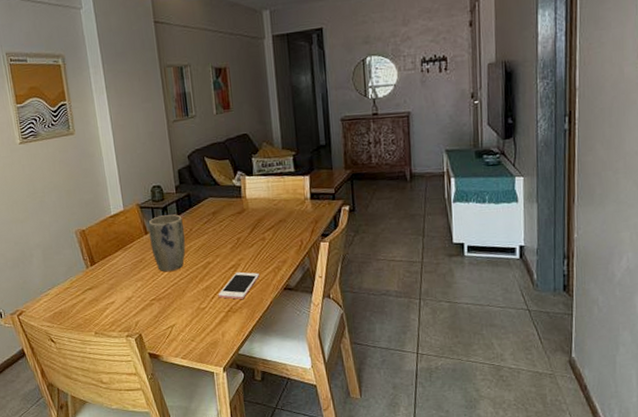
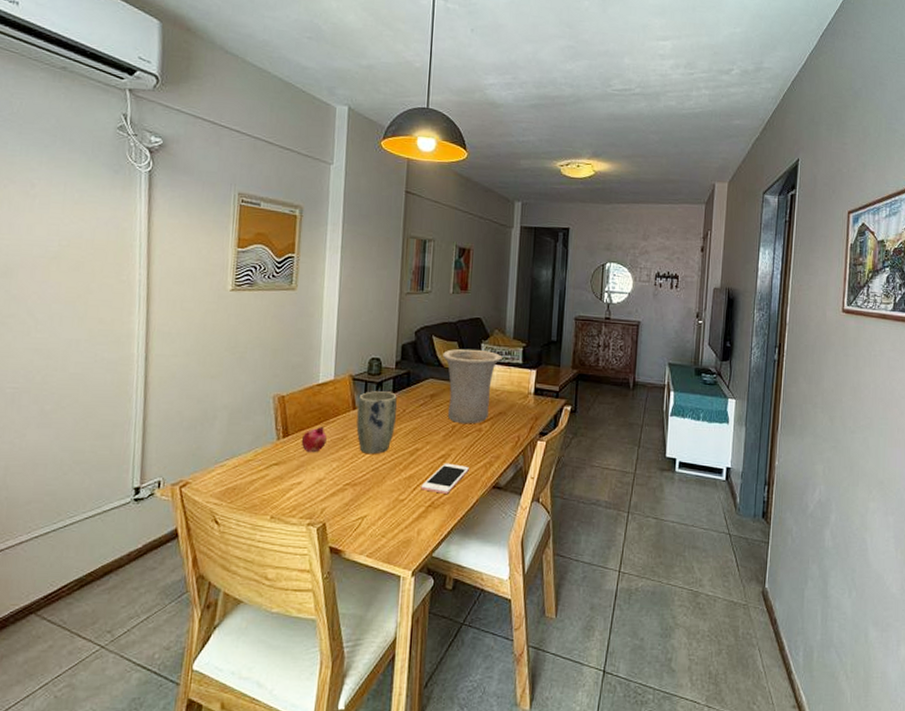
fruit: none [106,252,128,276] -> present [301,426,327,453]
vase: none [217,164,274,235] -> present [443,348,502,424]

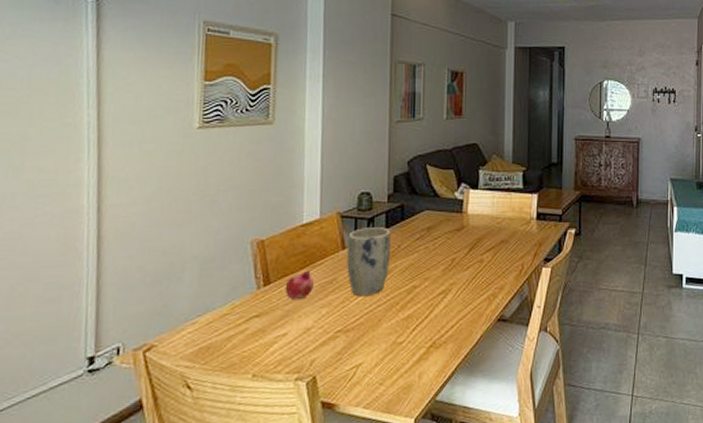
cell phone: present [421,463,469,494] -> none [420,298,472,332]
vase: present [443,348,502,424] -> none [439,176,502,256]

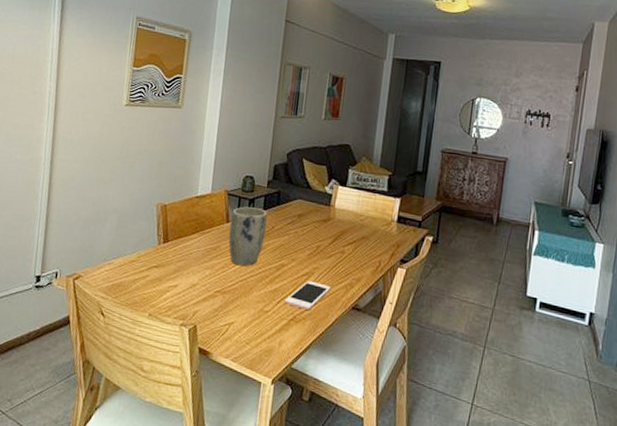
fruit: present [284,270,314,301] -> none [179,235,202,260]
cell phone: none [420,298,472,332] -> present [284,280,331,310]

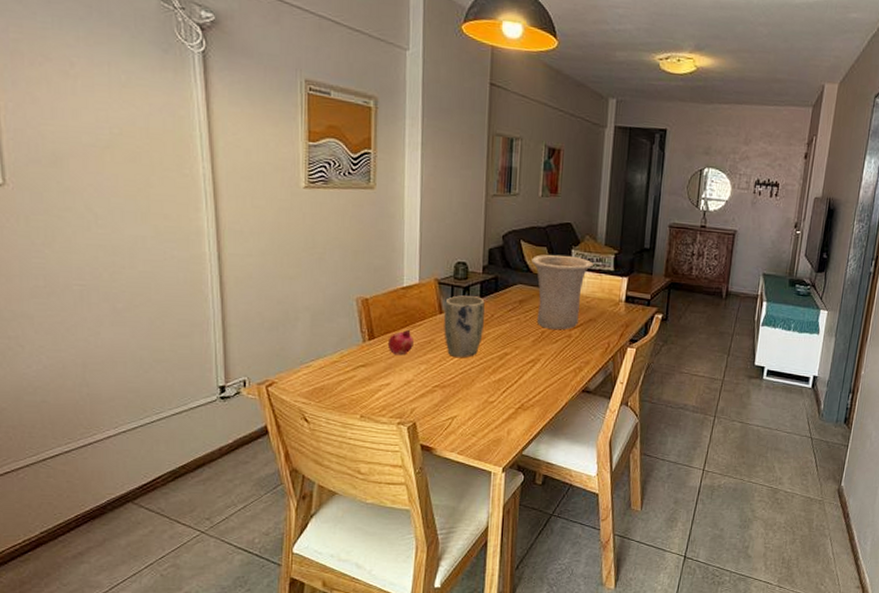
fruit: none [179,235,202,260] -> present [387,329,414,356]
cell phone: present [284,280,331,310] -> none [510,367,559,397]
vase: none [312,172,368,246] -> present [532,254,593,330]

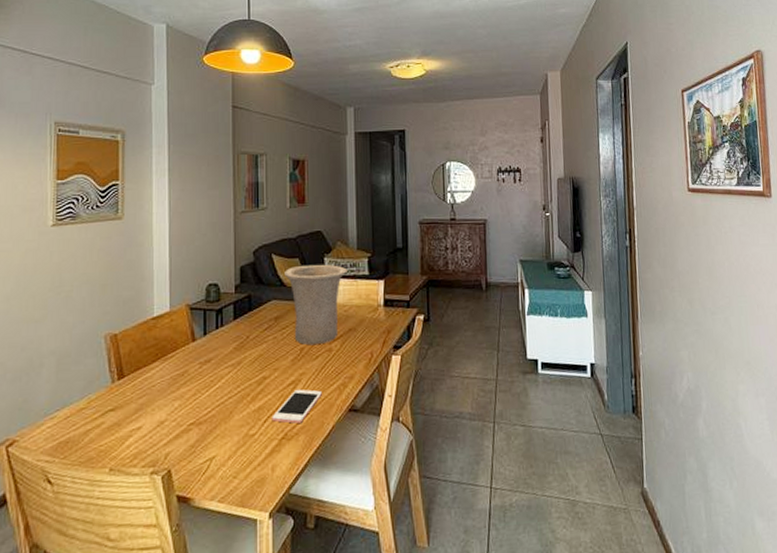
fruit: present [387,329,414,356] -> none [138,362,166,394]
plant pot: present [444,295,485,359] -> none [197,318,240,389]
cell phone: none [510,367,559,397] -> present [272,389,322,424]

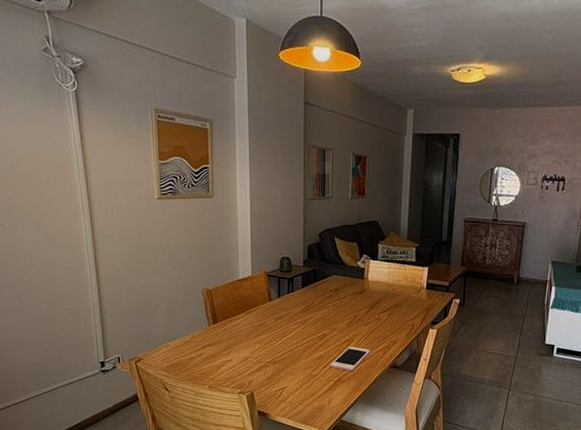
vase: present [285,264,347,346] -> none [344,248,397,314]

